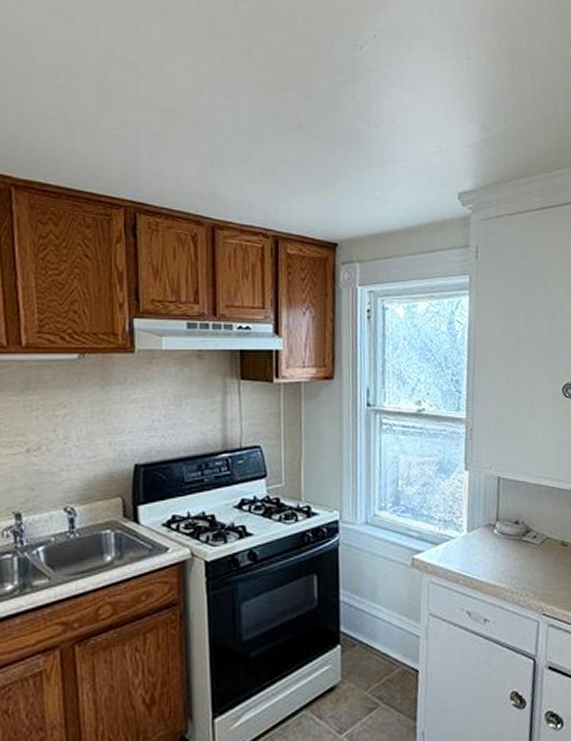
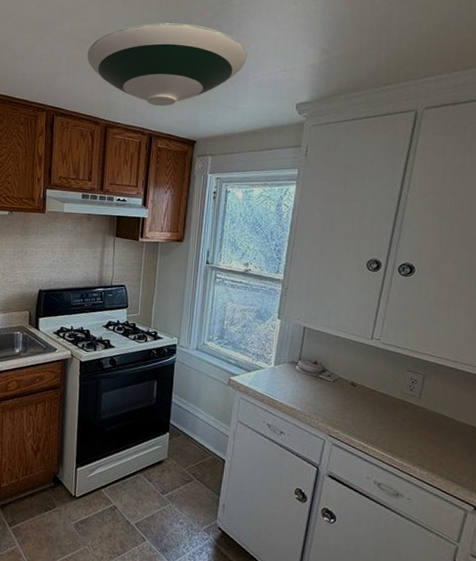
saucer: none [177,88,391,199] -> present [87,23,247,107]

